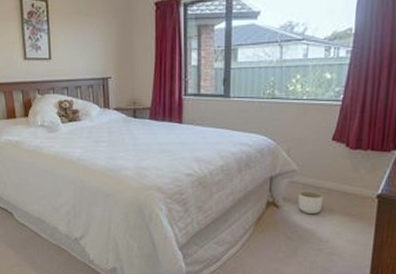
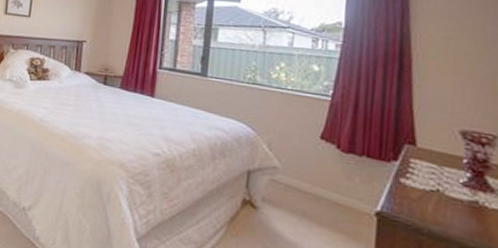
planter: present [298,190,323,215] -> none [279,192,309,224]

